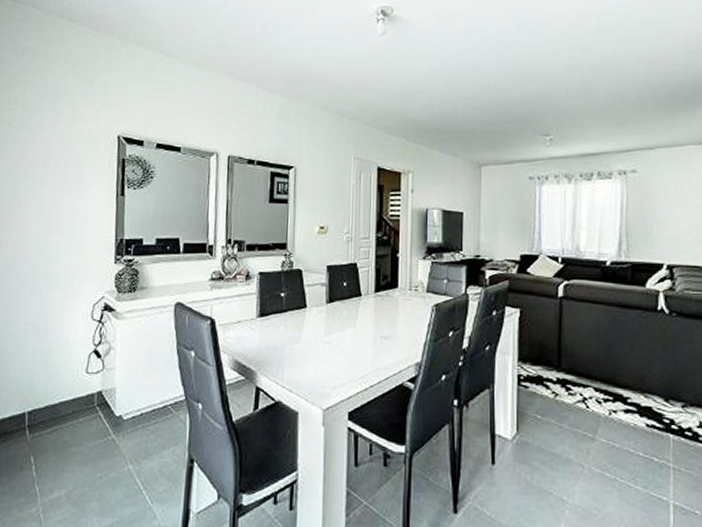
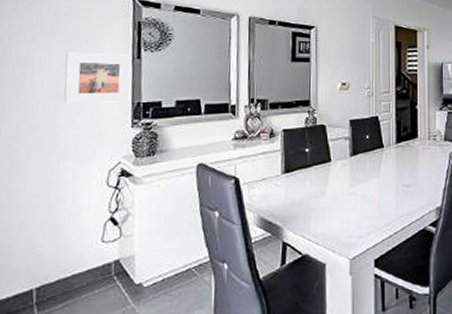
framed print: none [54,187,116,239] -> present [63,52,132,105]

